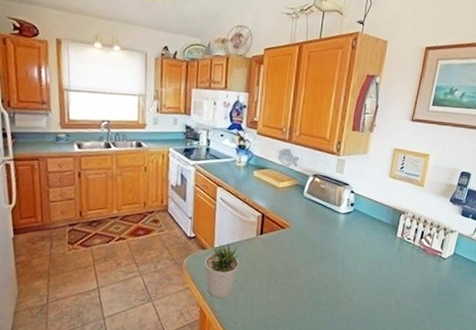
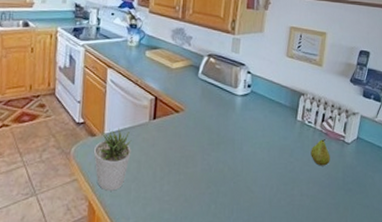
fruit: none [408,254,427,279] -> present [311,139,330,166]

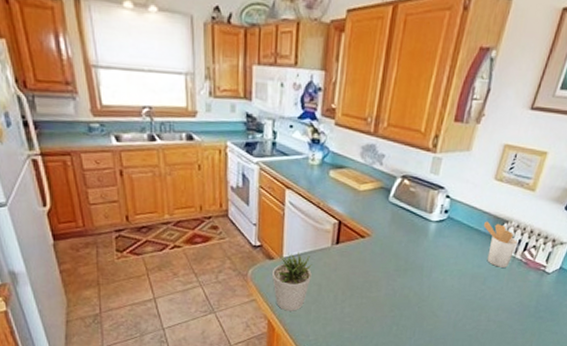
utensil holder: none [283,94,316,139] -> present [483,221,518,268]
fruit: present [311,139,330,166] -> none [505,268,526,295]

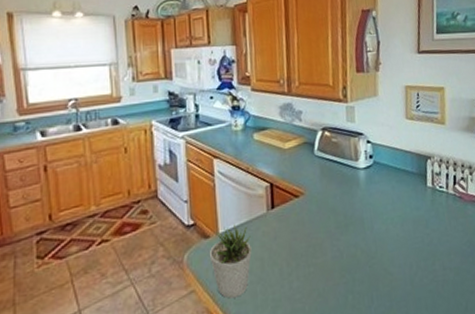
utensil holder: present [483,221,518,268] -> none [408,160,447,207]

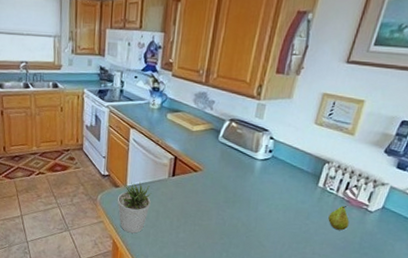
fruit: none [446,203,469,234] -> present [328,206,349,231]

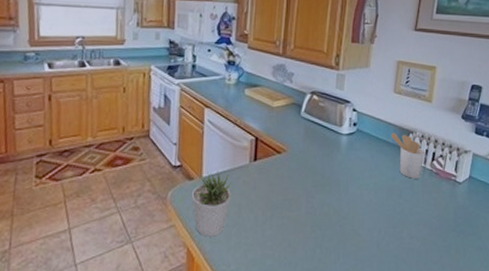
utensil holder: none [305,161,340,204] -> present [390,132,426,179]
fruit: present [328,206,349,231] -> none [420,179,441,207]

